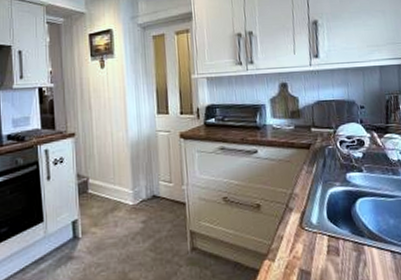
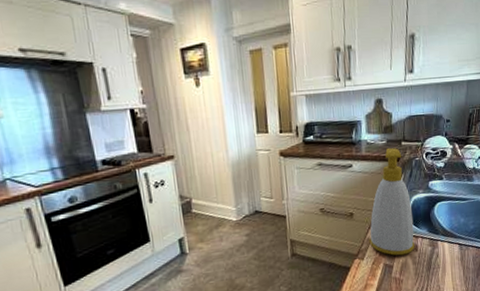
soap bottle: none [280,133,336,260] -> present [369,147,415,256]

